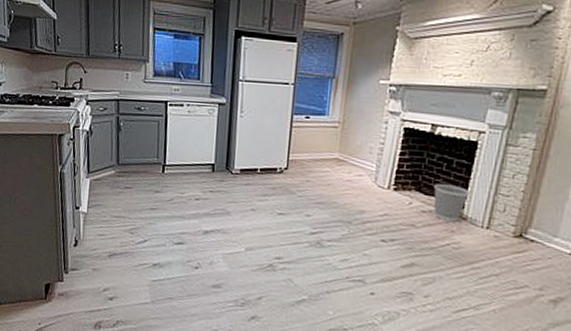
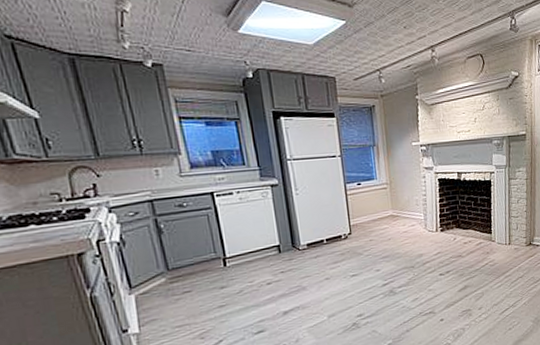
wastebasket: present [433,183,471,222] -> none [468,217,494,246]

